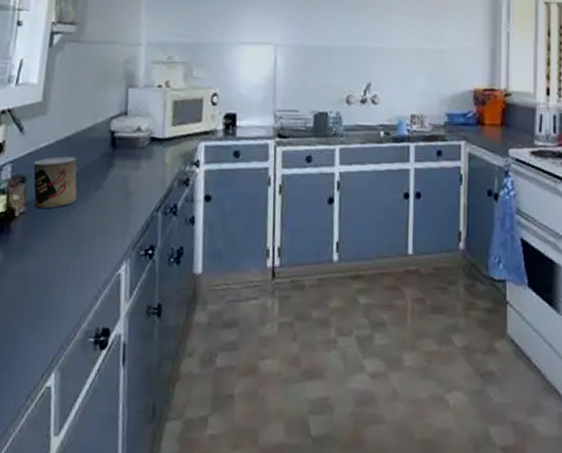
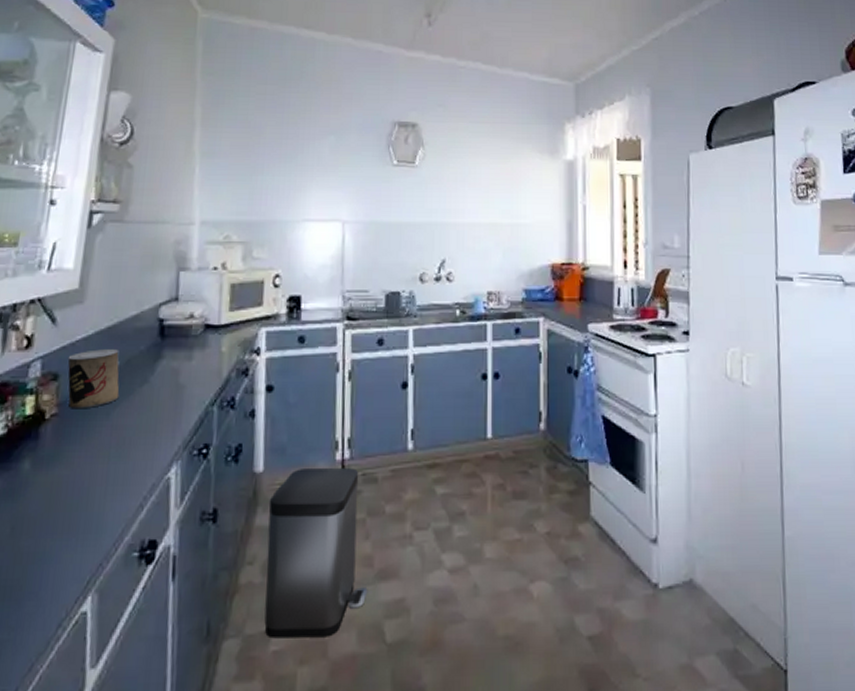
pedal bin: none [202,273,295,427] -> present [264,468,368,639]

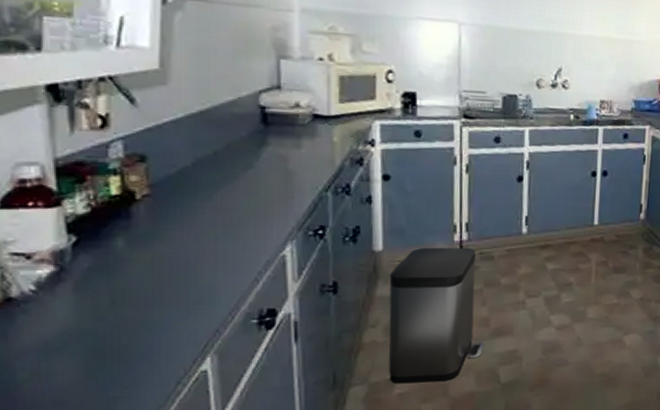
tin can: present [67,349,120,409] -> none [155,133,221,191]

